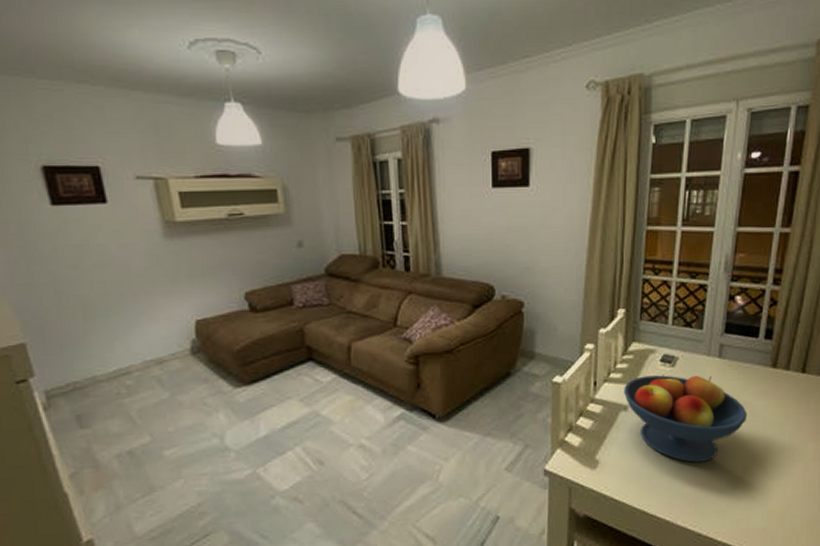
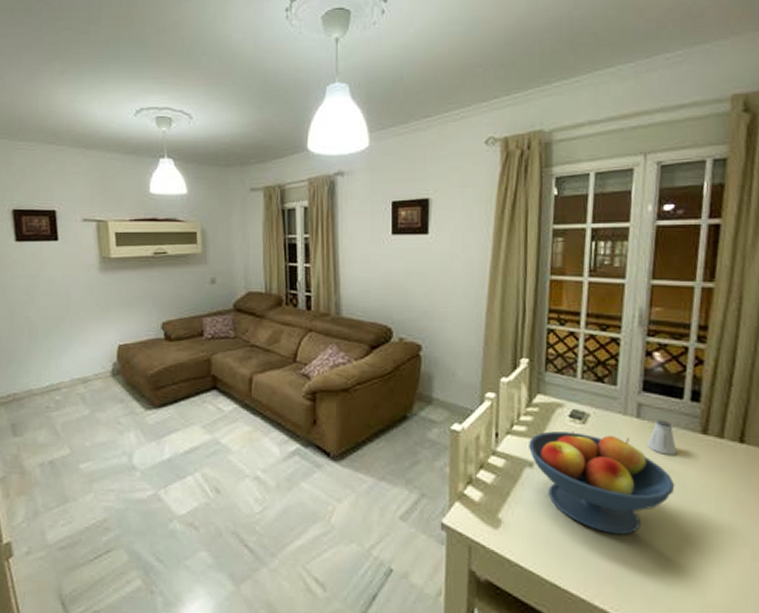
saltshaker: none [727,357,751,389] -> present [648,419,677,455]

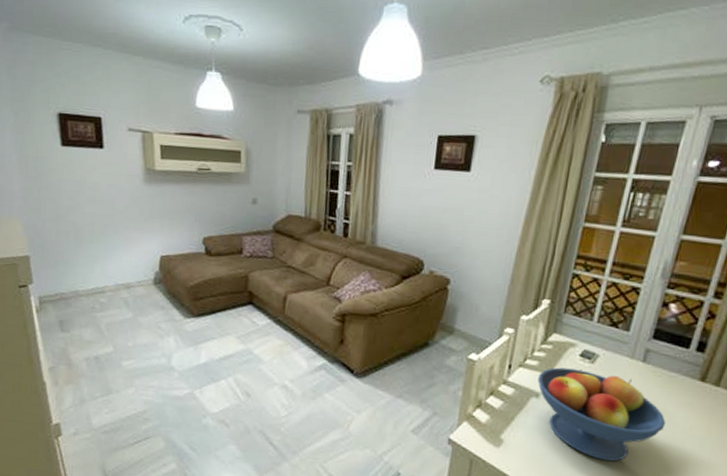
saltshaker: present [648,419,677,455] -> none [648,365,675,398]

